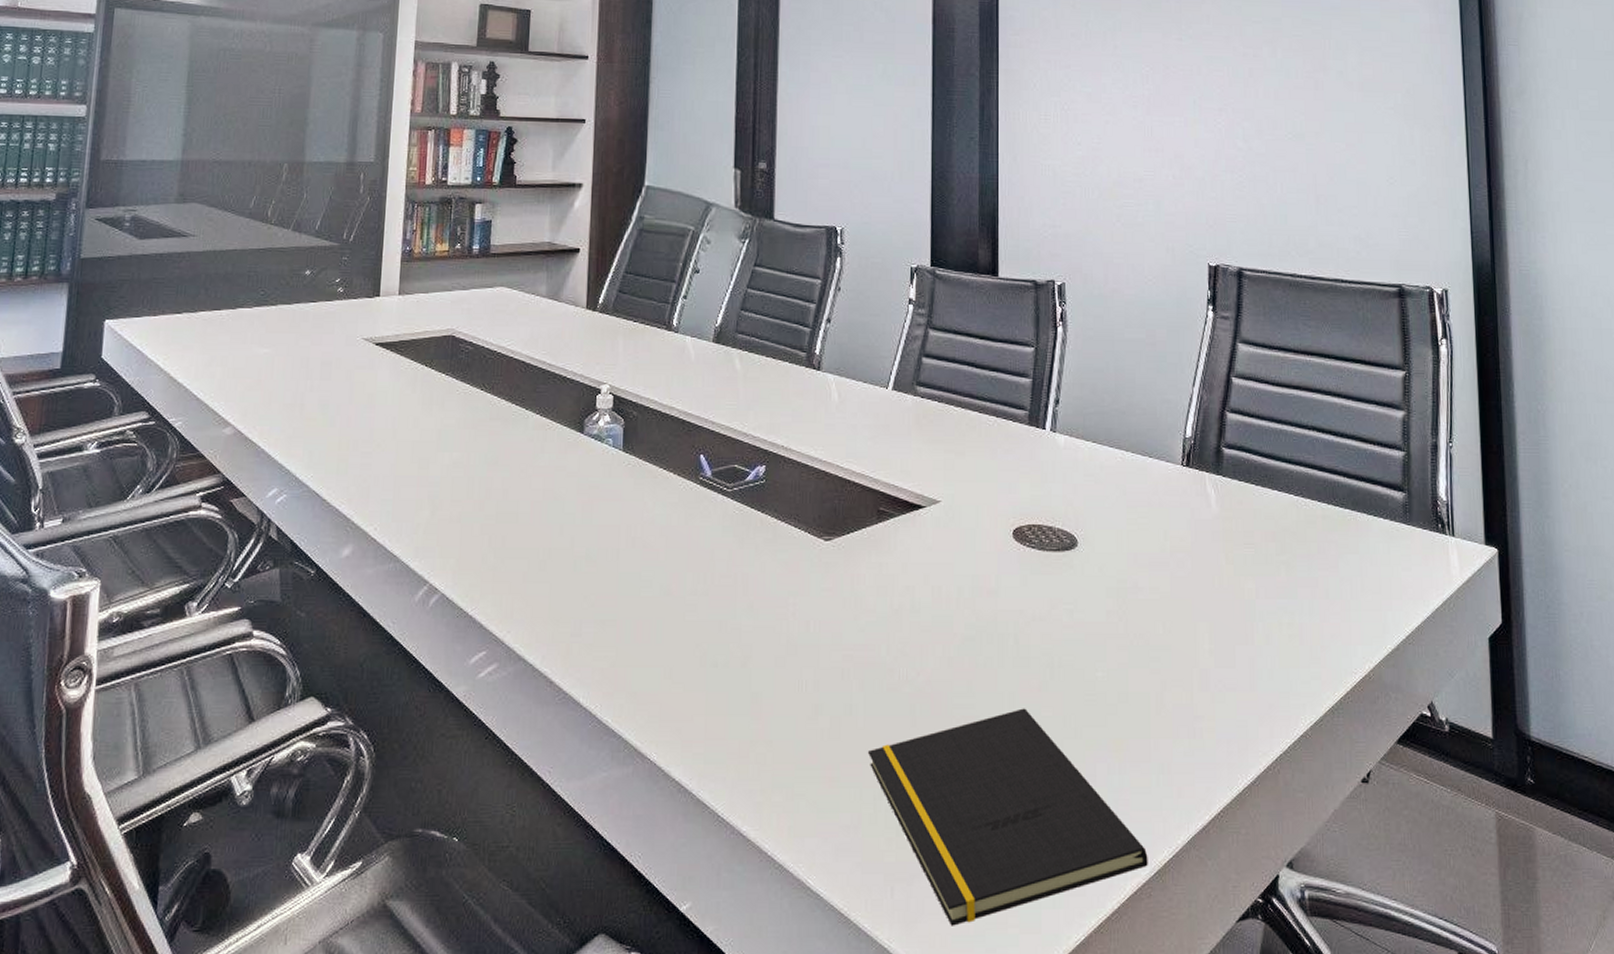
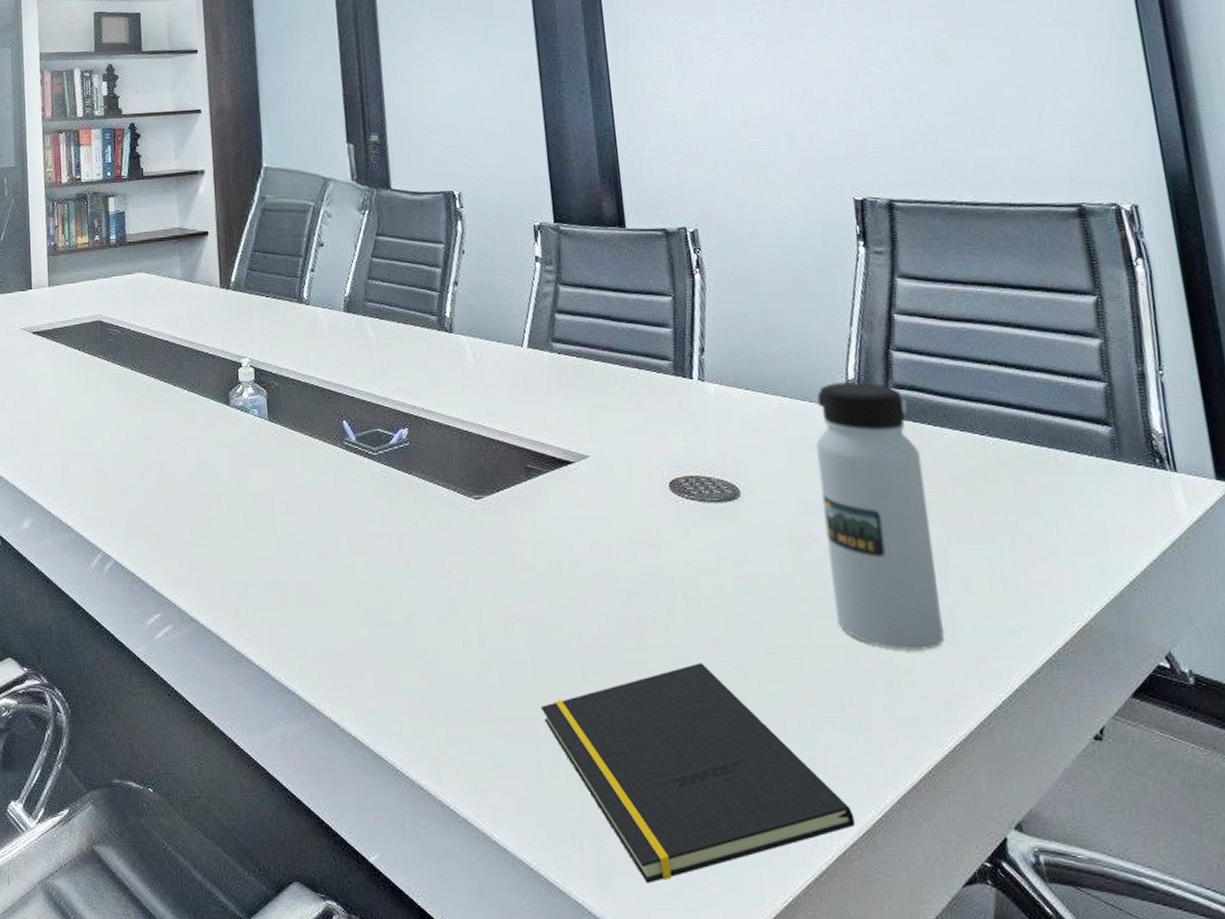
water bottle: none [1150,440,1244,699] -> present [816,382,944,652]

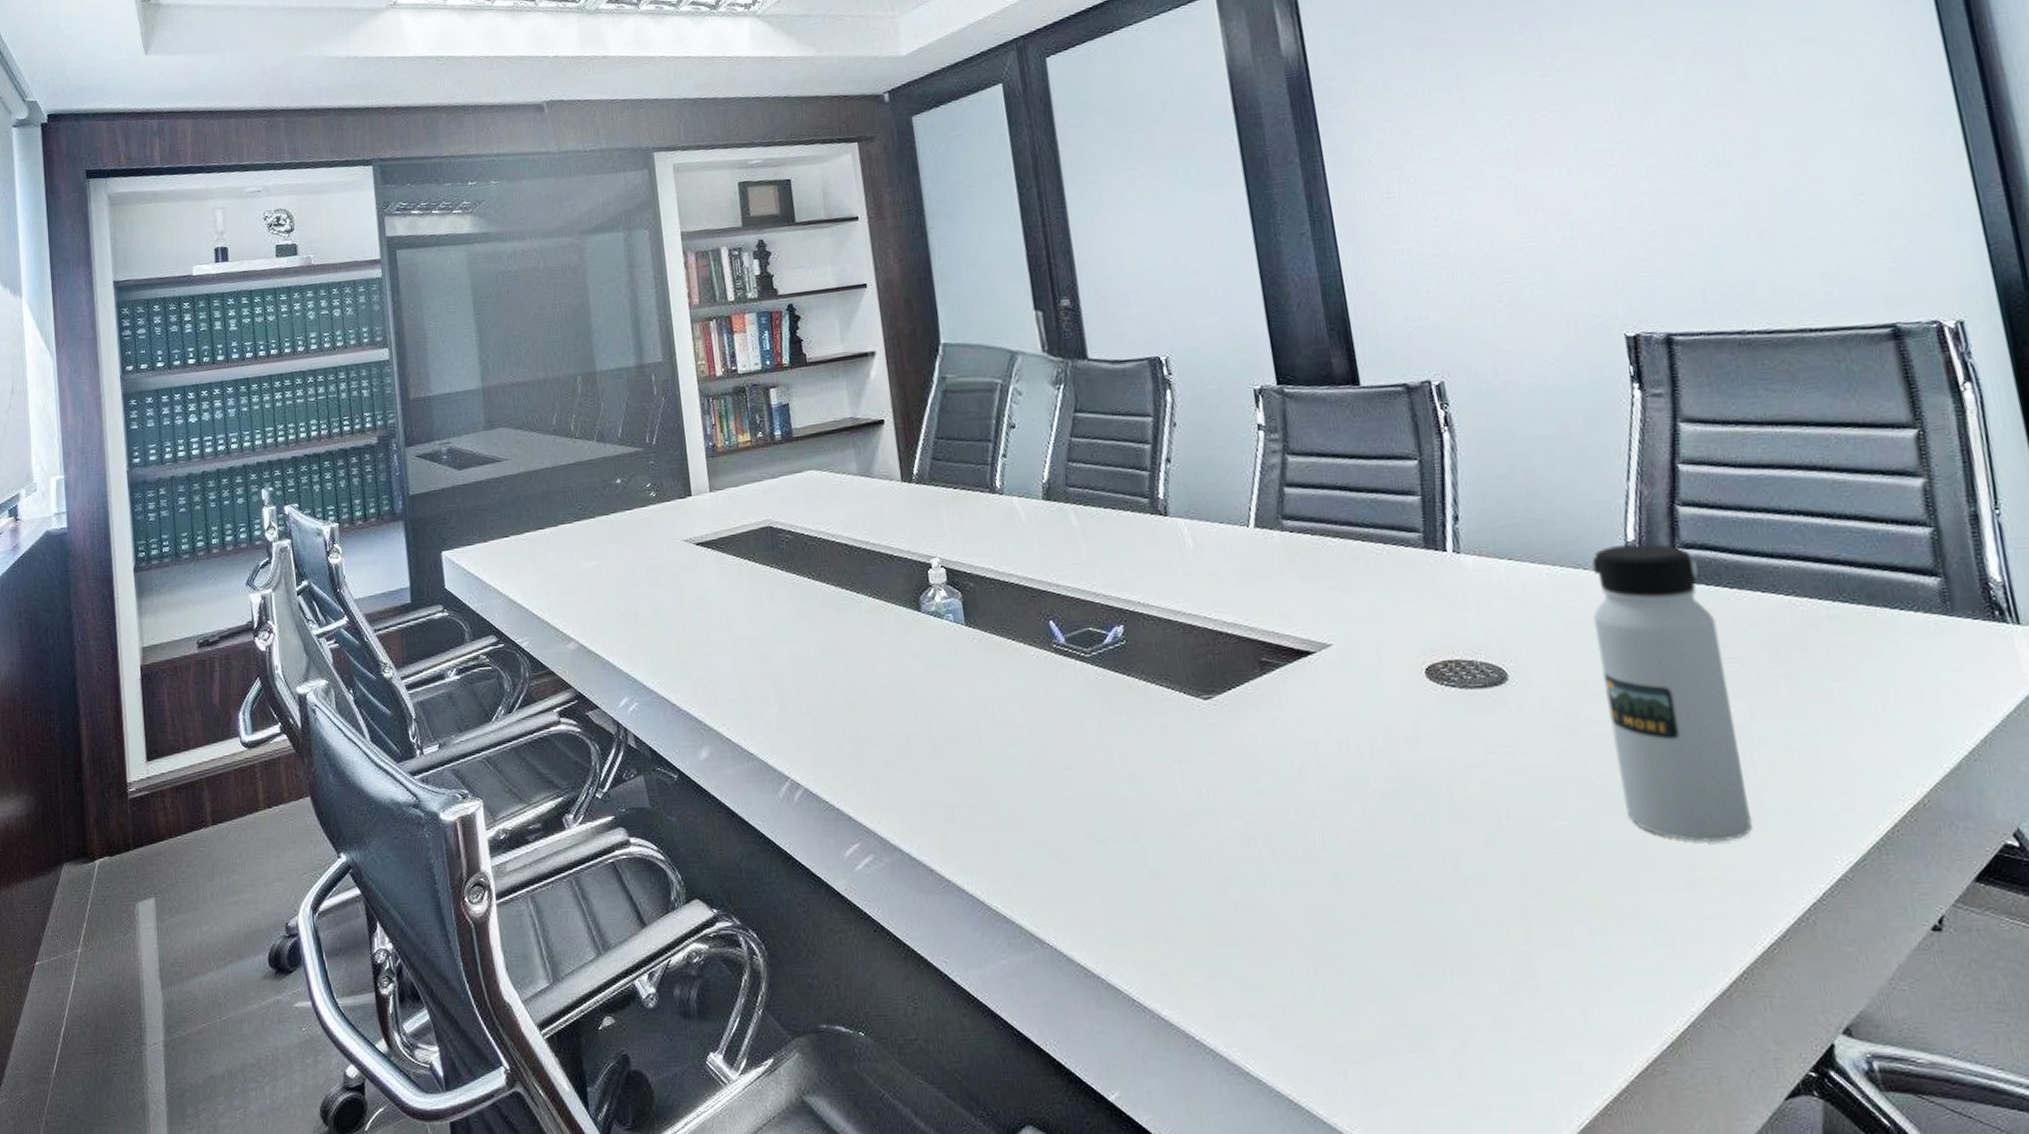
notepad: present [540,663,855,883] -> none [1291,867,1658,1111]

